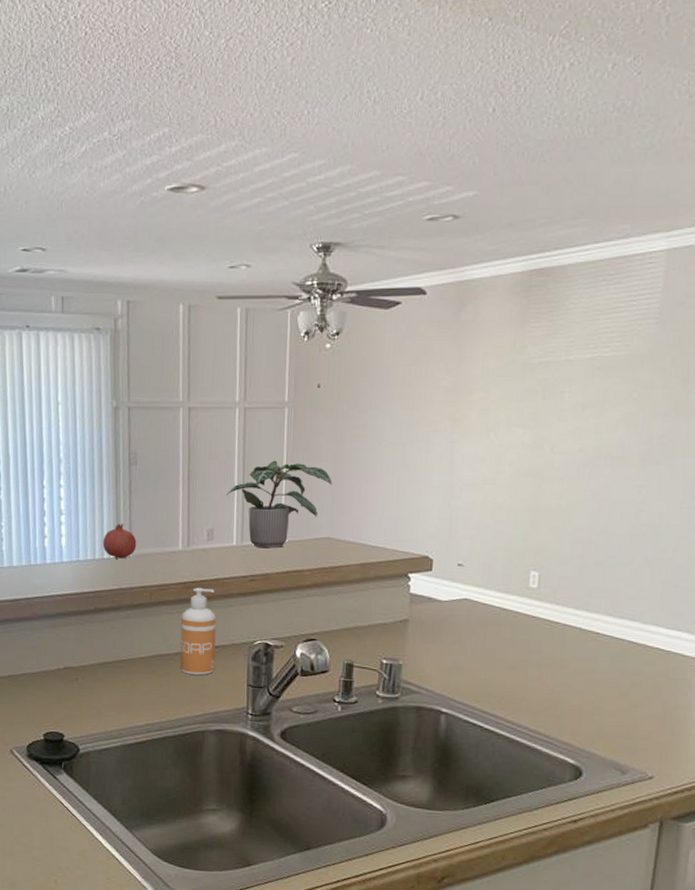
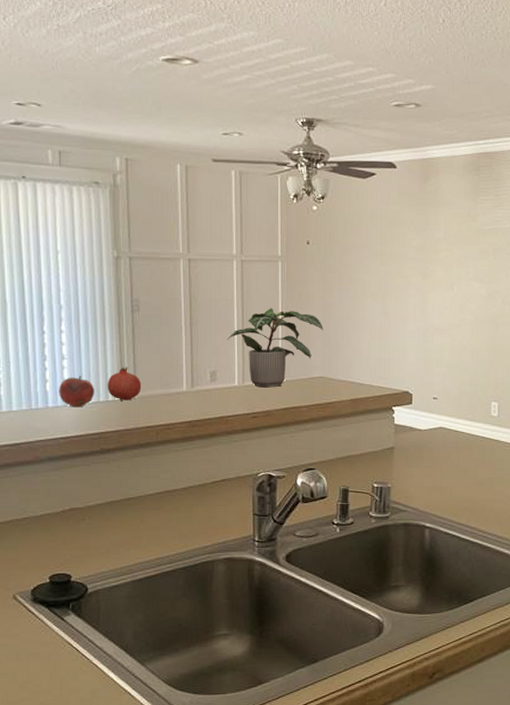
fruit: none [56,531,90,565] -> present [59,375,94,407]
soap dispenser: present [180,587,217,676] -> none [188,425,222,509]

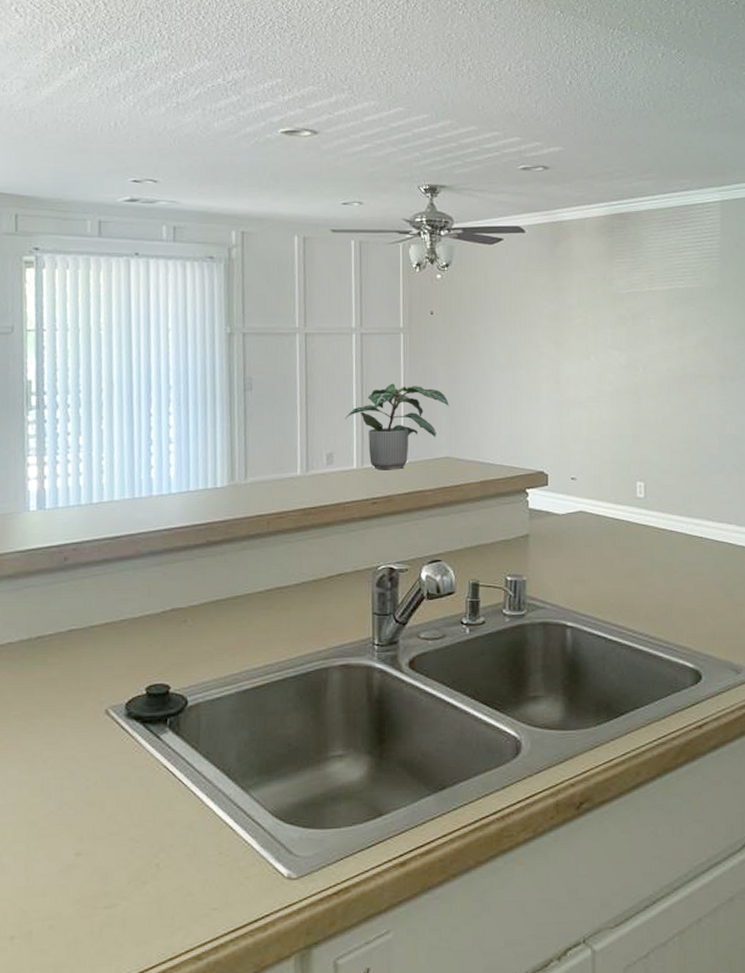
fruit: present [59,375,94,407] -> none [164,460,202,496]
fruit: present [107,367,142,401] -> none [215,450,253,487]

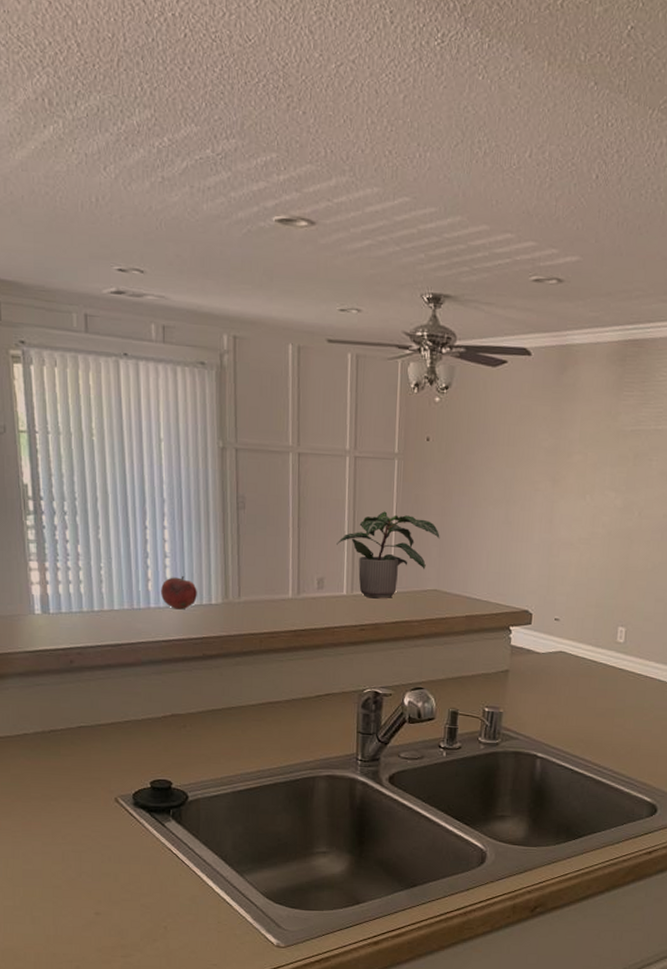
fruit: none [164,460,202,496] -> present [161,575,197,610]

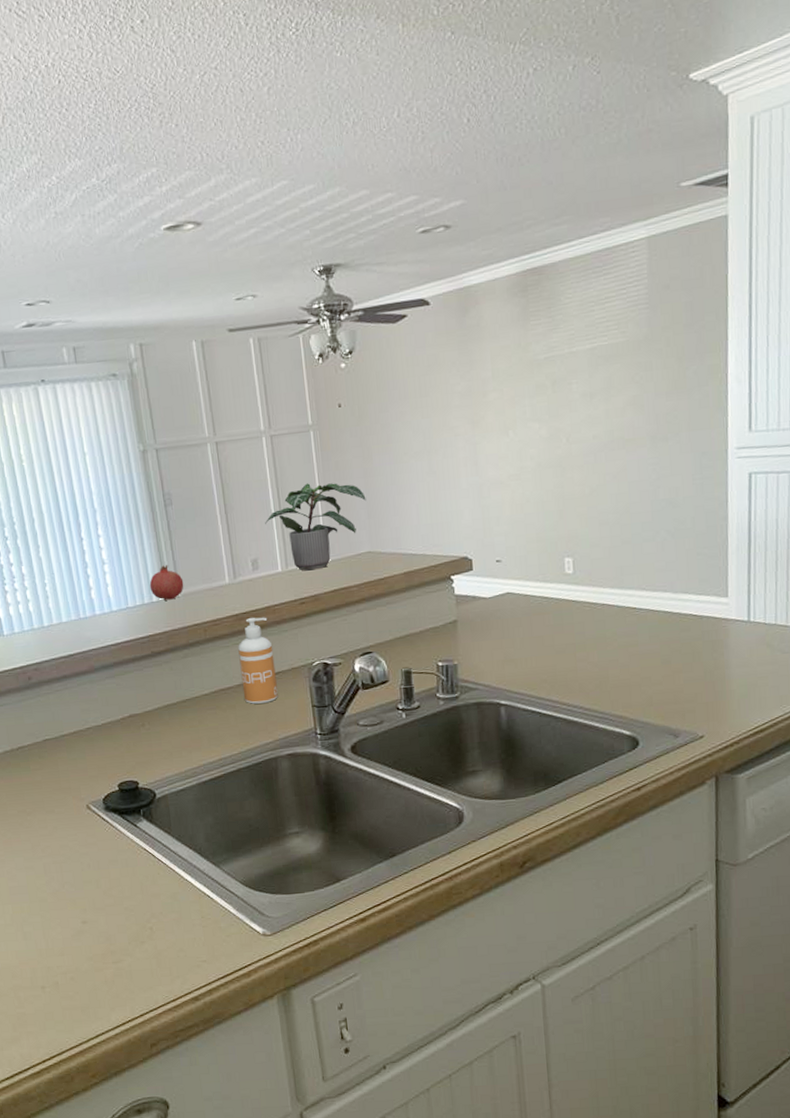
fruit: present [161,575,197,610] -> none [103,578,139,613]
fruit: none [210,569,246,605] -> present [149,565,184,601]
soap dispenser: none [290,635,327,723] -> present [238,617,278,705]

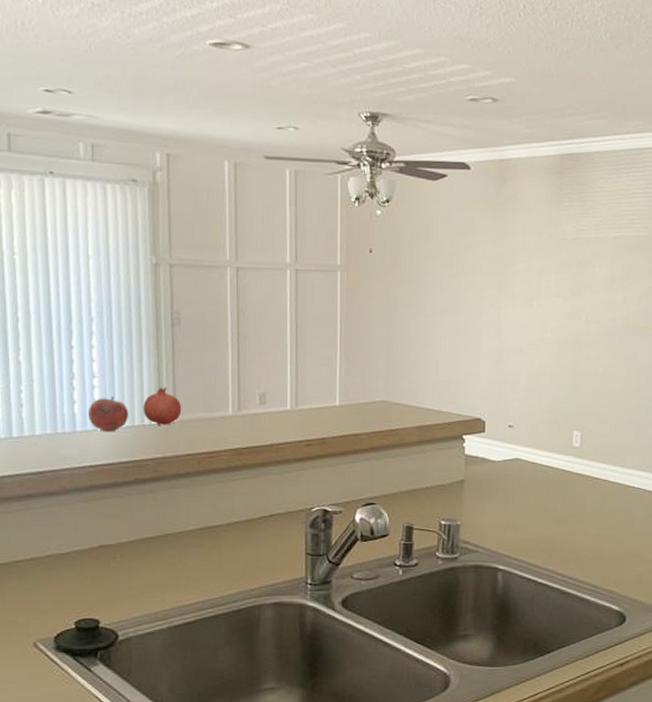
fruit: none [103,578,139,613] -> present [88,395,128,432]
soap dispenser: present [238,617,278,705] -> none [232,453,271,547]
potted plant: present [265,483,366,571] -> none [279,323,387,412]

